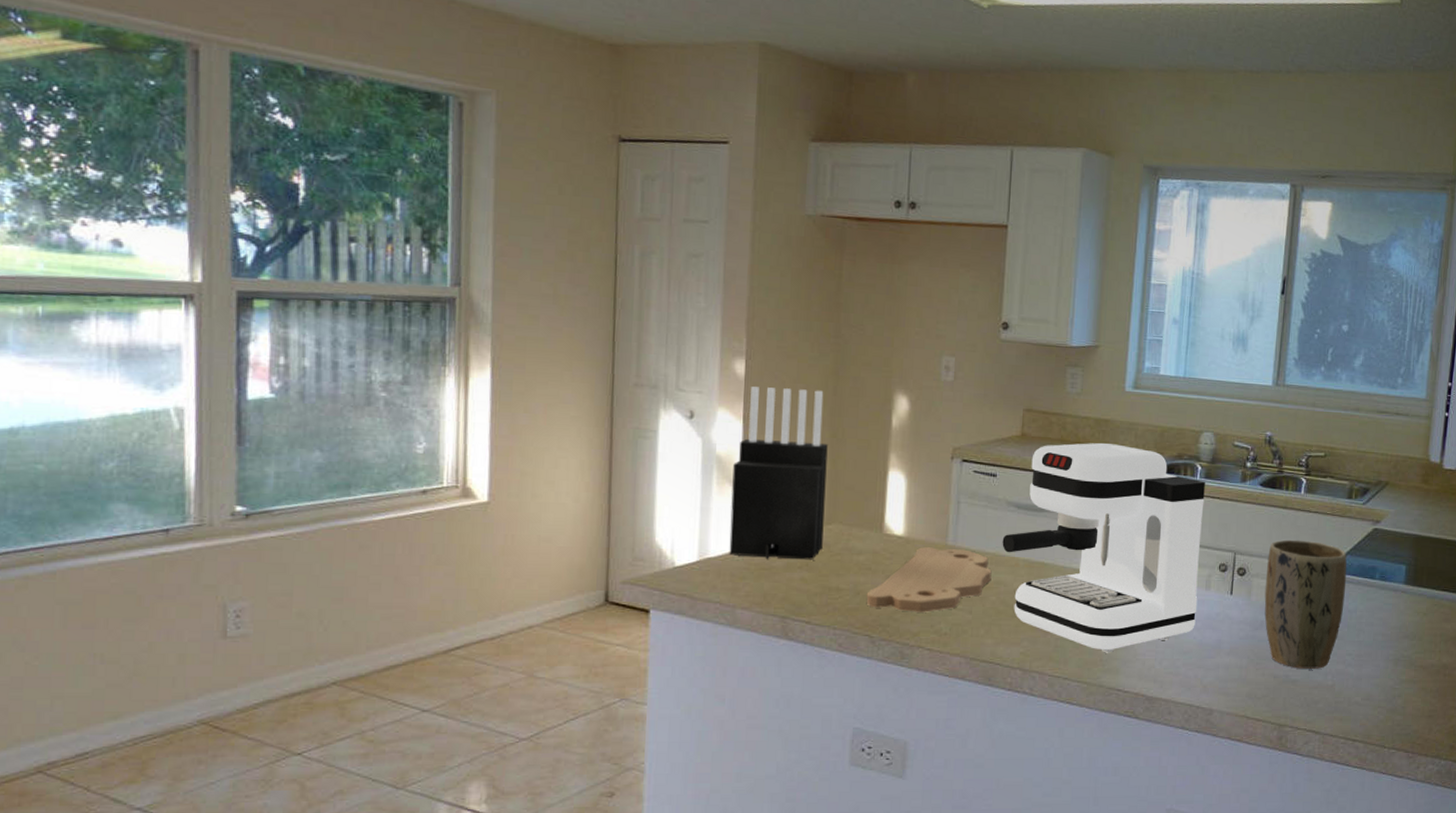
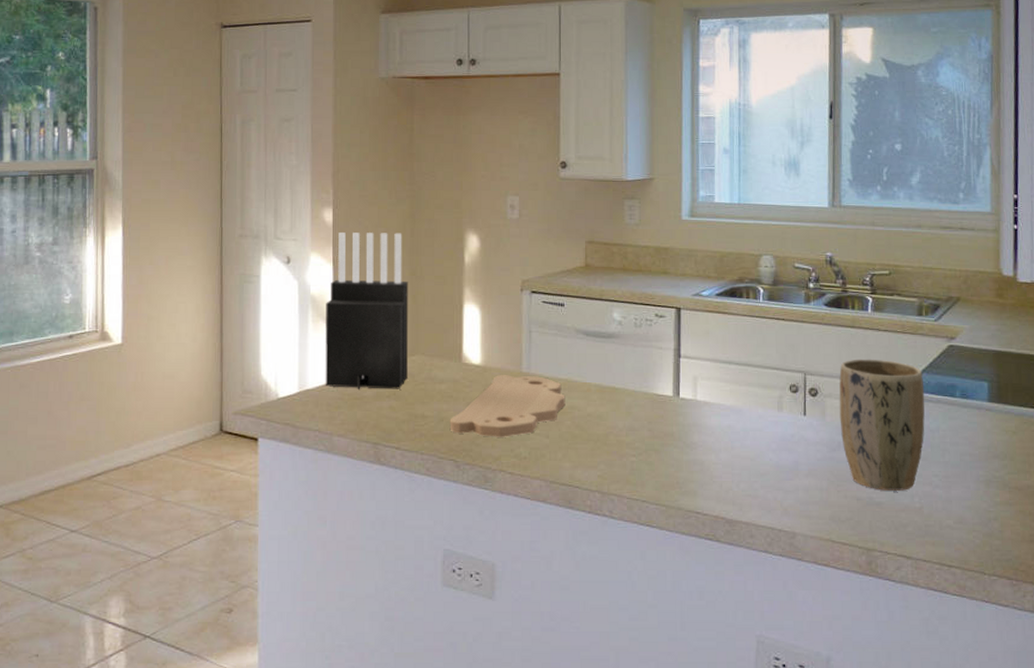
coffee maker: present [1002,443,1205,653] -> none [573,271,771,476]

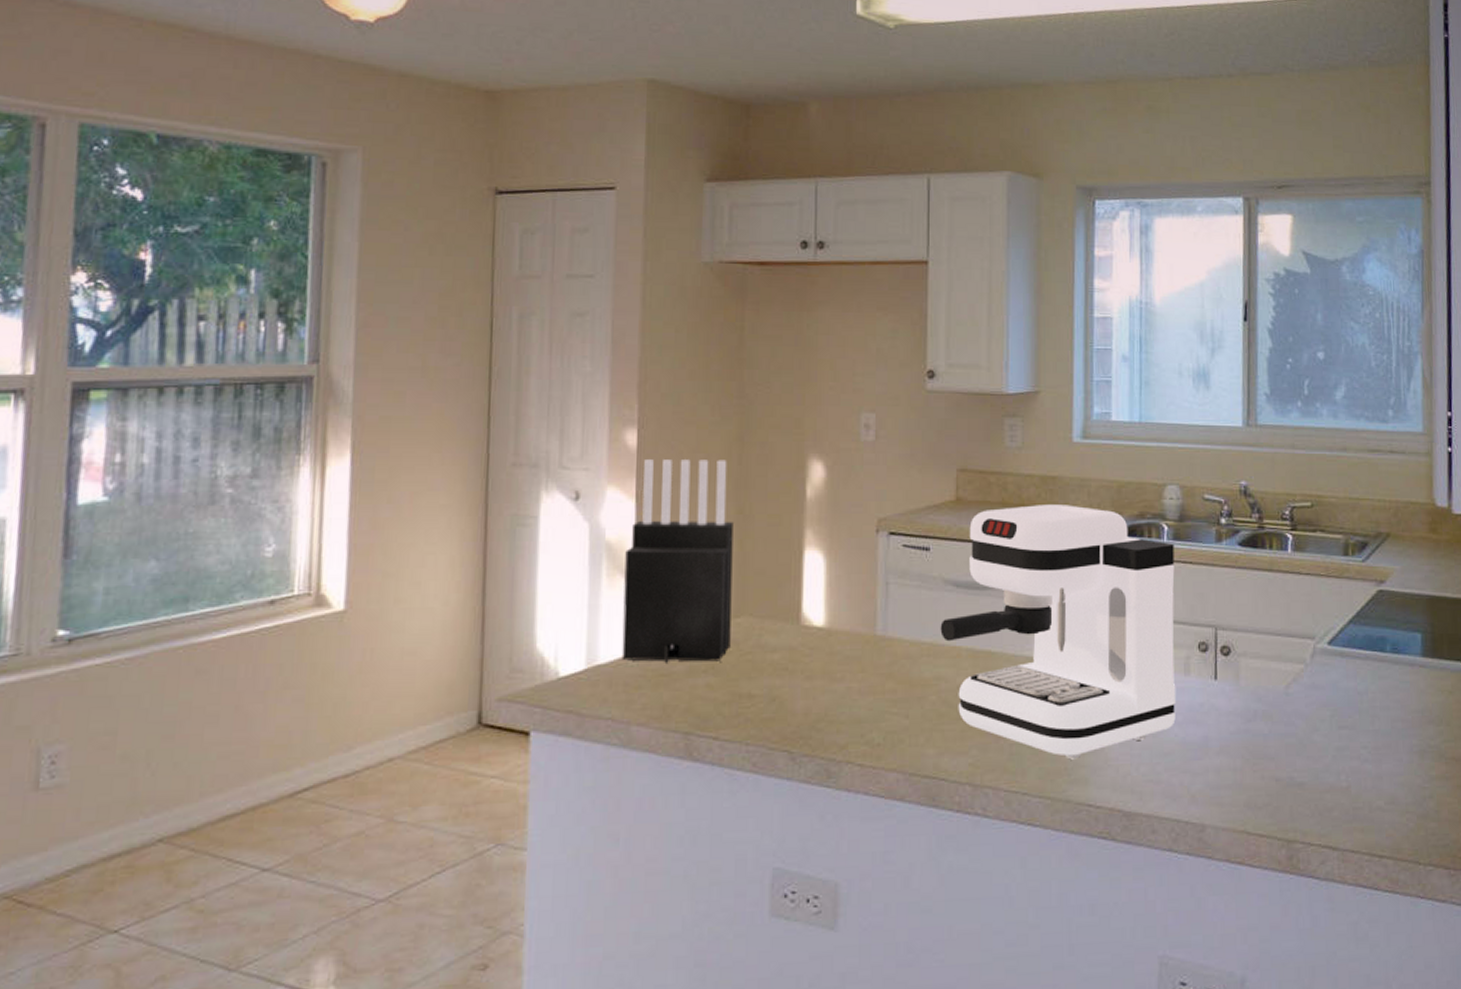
cutting board: present [449,375,566,437] -> none [783,639,930,720]
coffee maker: none [573,271,771,476] -> present [940,505,1177,760]
plant pot: present [839,359,925,491] -> none [1255,608,1352,768]

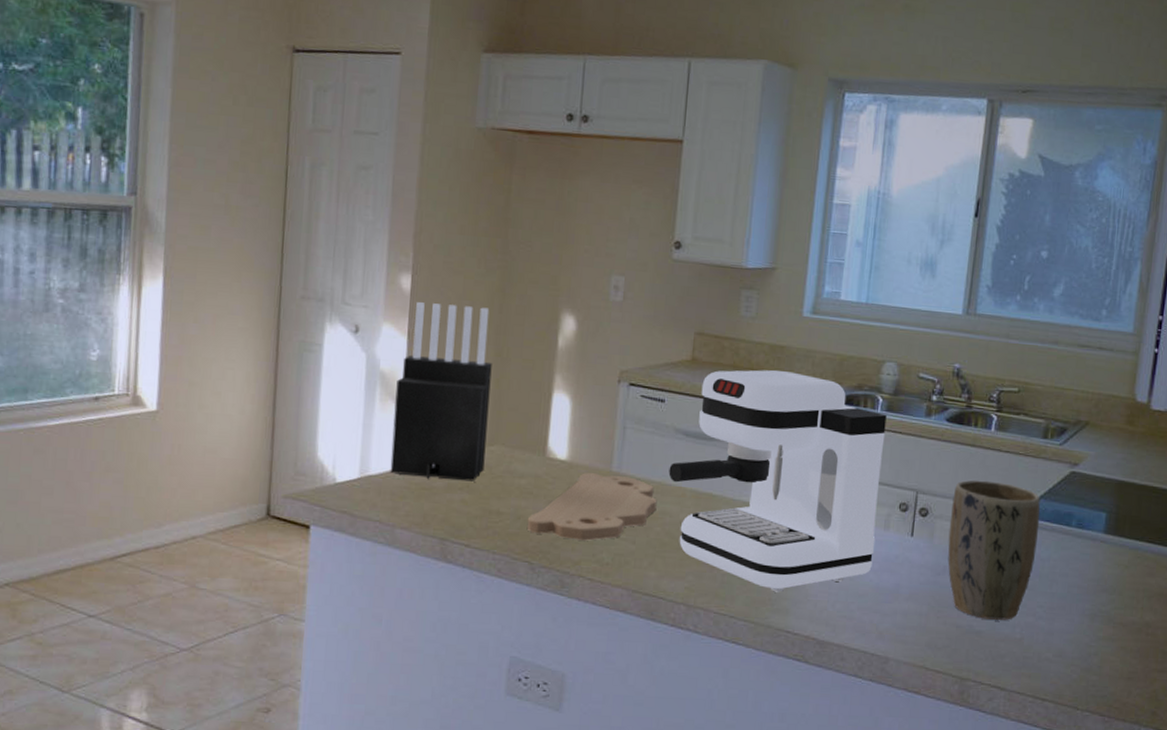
cutting board: none [783,639,930,720] -> present [526,473,657,541]
plant pot: none [1255,608,1352,768] -> present [948,480,1040,620]

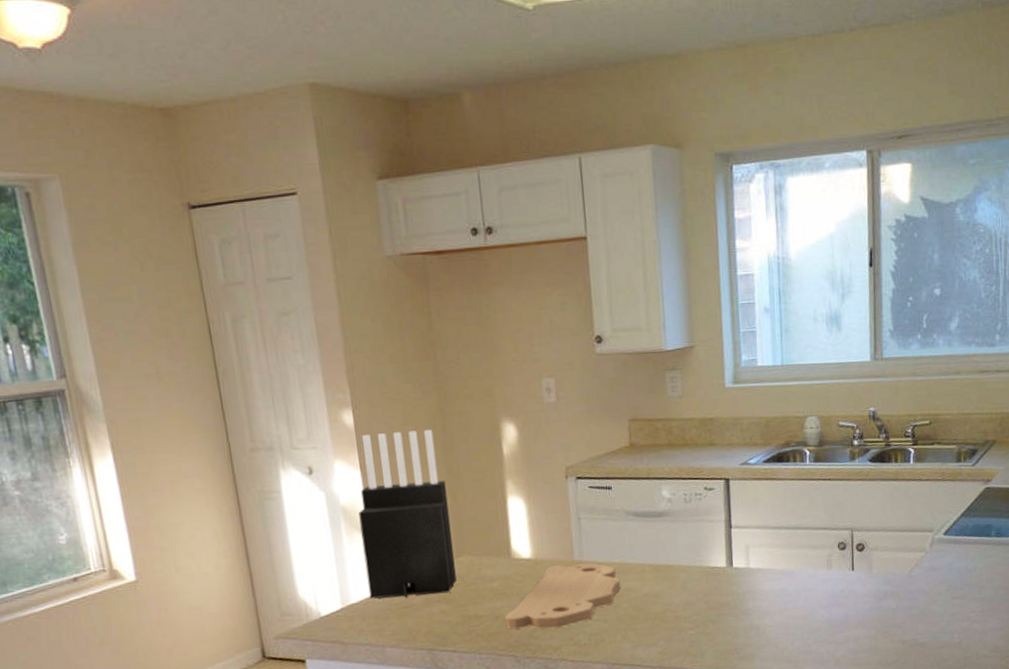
coffee maker: present [668,370,887,593] -> none [626,441,822,642]
plant pot: present [948,480,1040,620] -> none [884,508,964,632]

